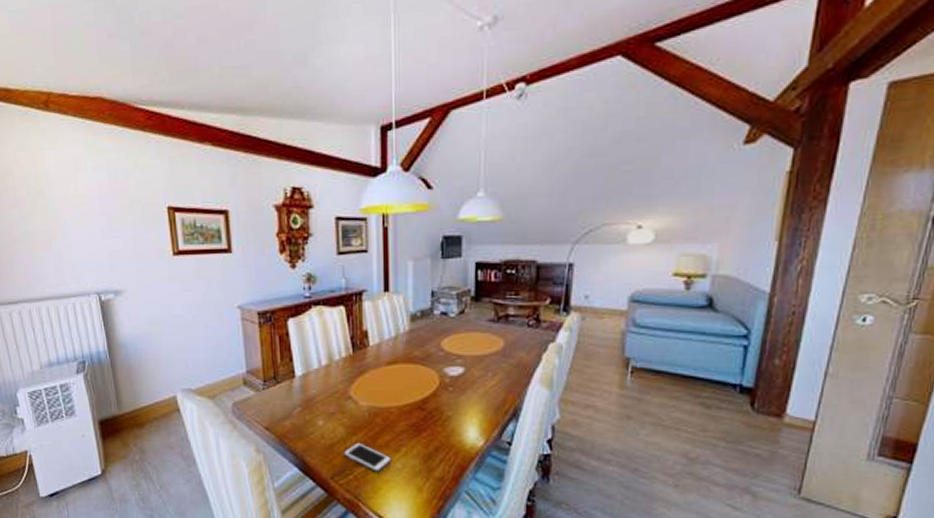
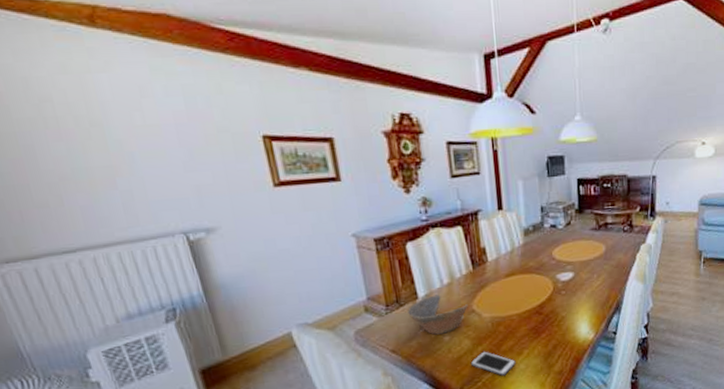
bowl: none [284,375,345,418] -> present [408,294,468,335]

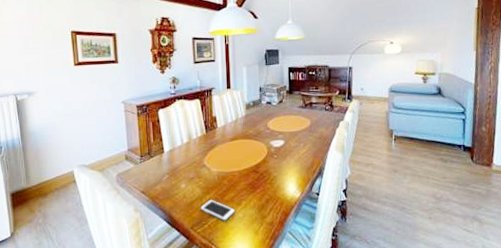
bowl: present [408,294,468,335] -> none [156,150,201,182]

